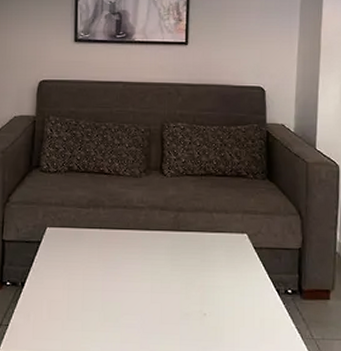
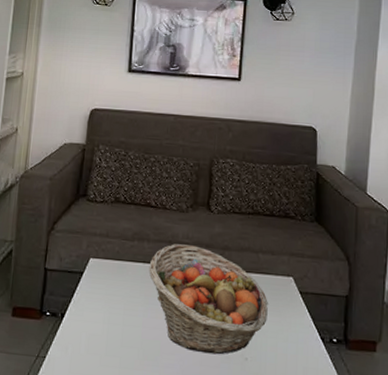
fruit basket: none [105,208,224,312] -> present [149,244,268,355]

